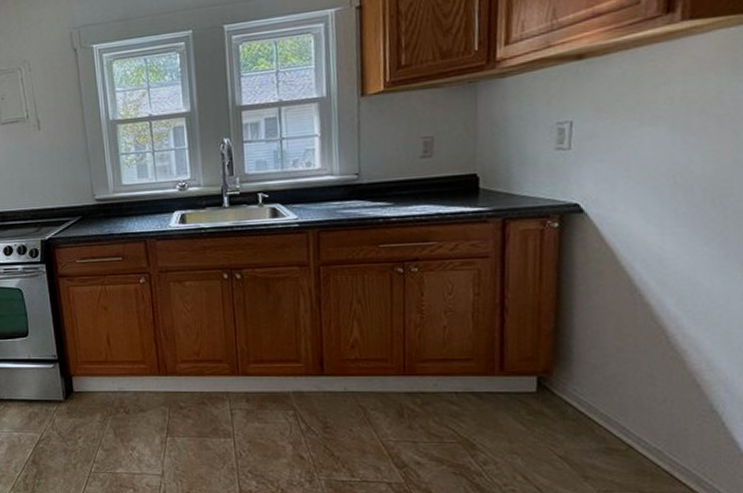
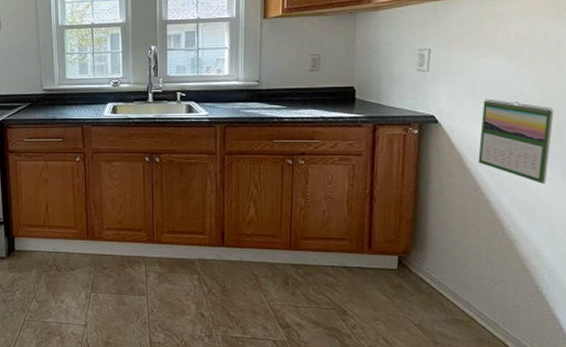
calendar: none [635,178,731,280] -> present [478,98,554,184]

